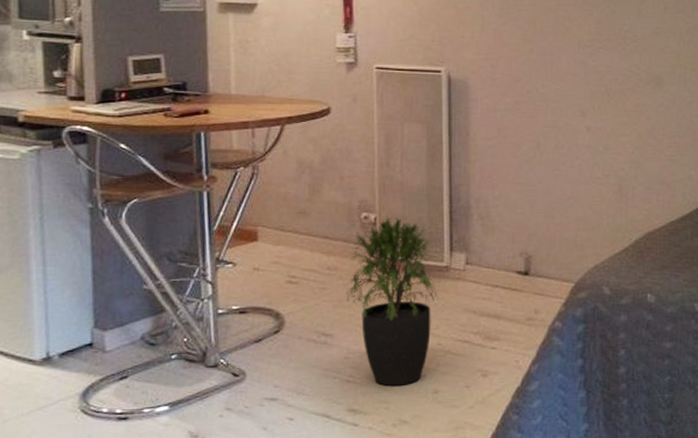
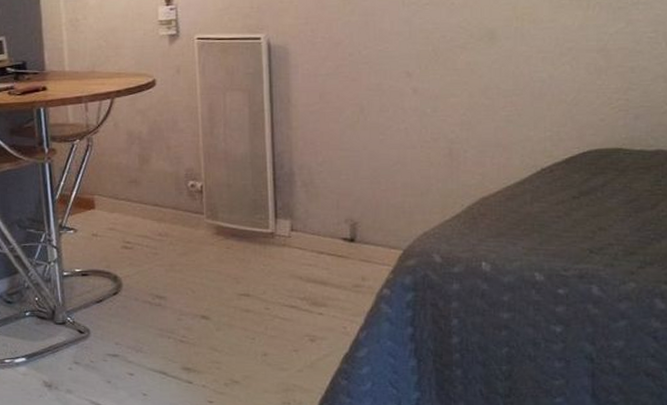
potted plant: present [343,216,439,387] -> none [174,184,265,348]

